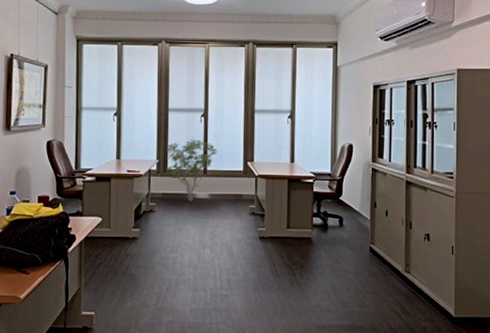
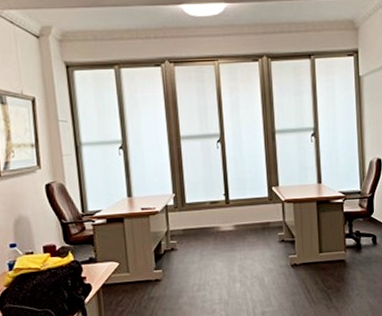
shrub: present [166,139,218,202] -> none [182,168,239,236]

